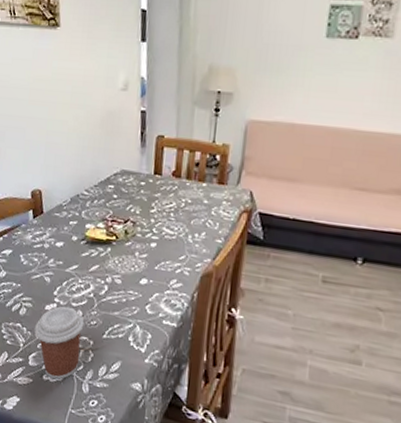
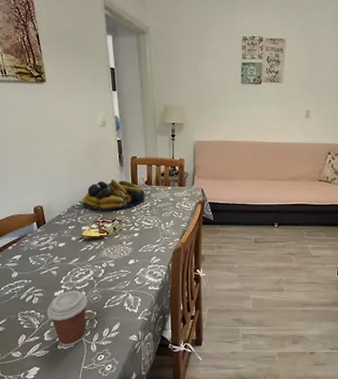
fruit bowl: none [90,163,171,208] -> present [83,178,145,212]

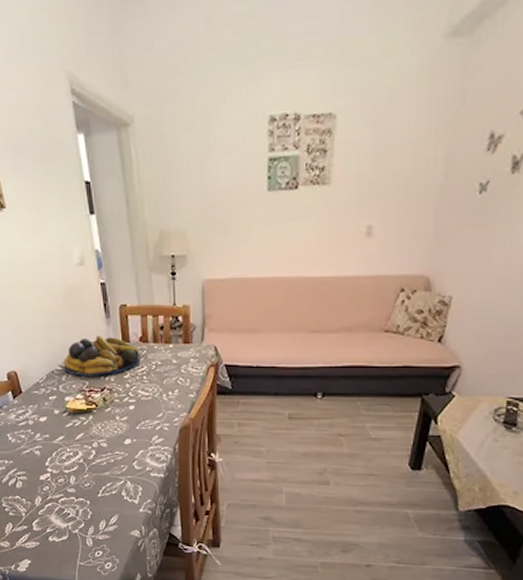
coffee cup: present [47,290,88,347] -> none [33,474,80,539]

